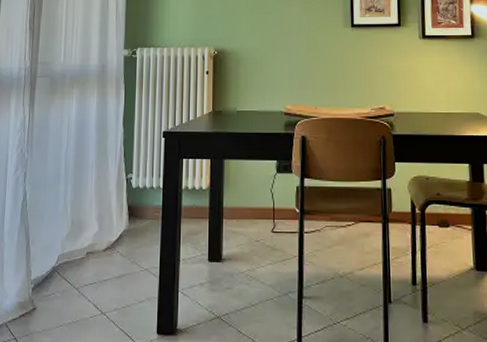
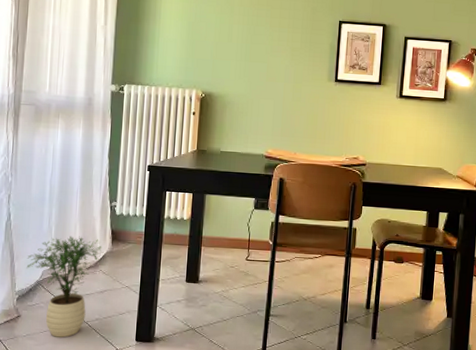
potted plant: none [42,214,119,332] -> present [26,235,102,338]

